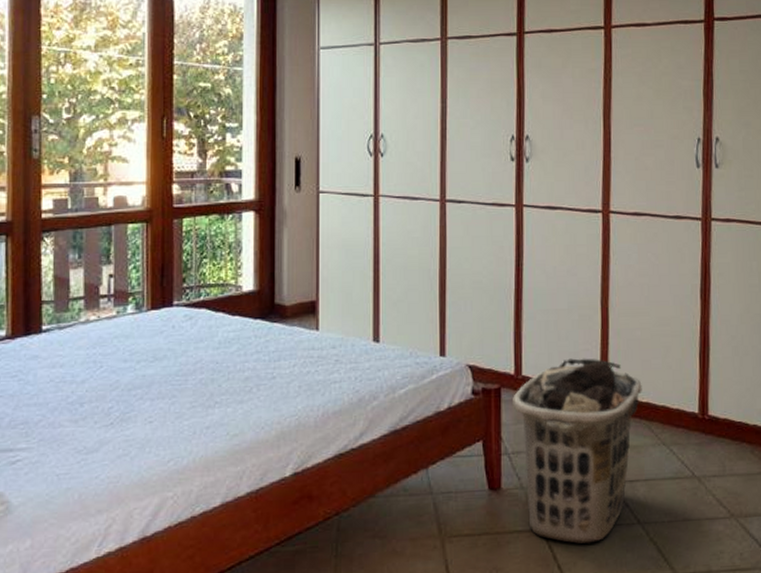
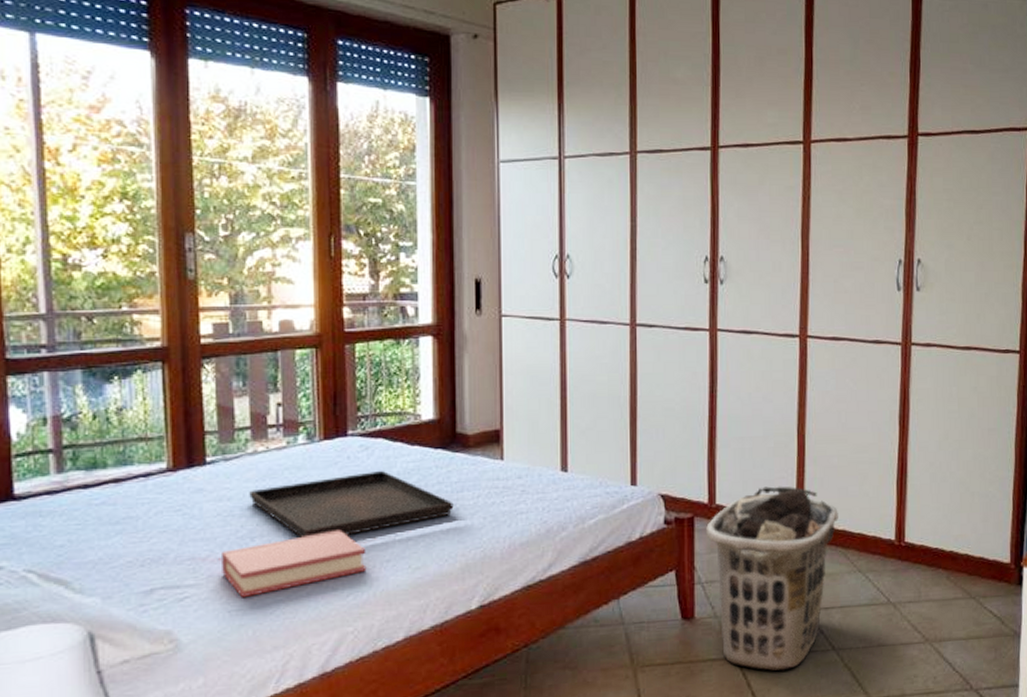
hardback book: none [52,396,188,462] -> present [222,530,367,598]
serving tray: none [80,339,271,404] -> present [249,470,454,538]

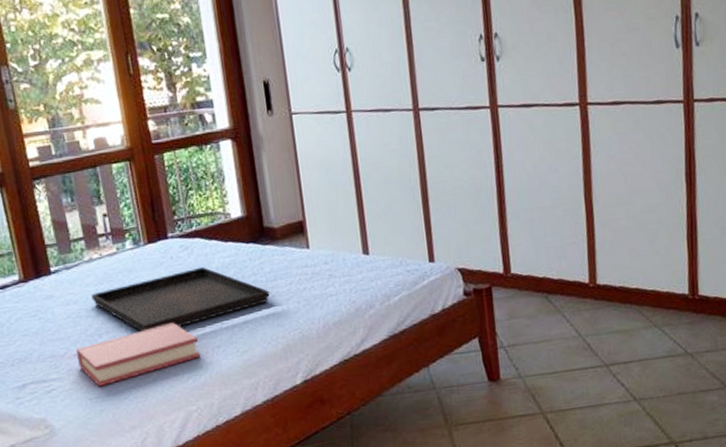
clothes hamper: present [705,486,838,671] -> none [503,251,631,423]

